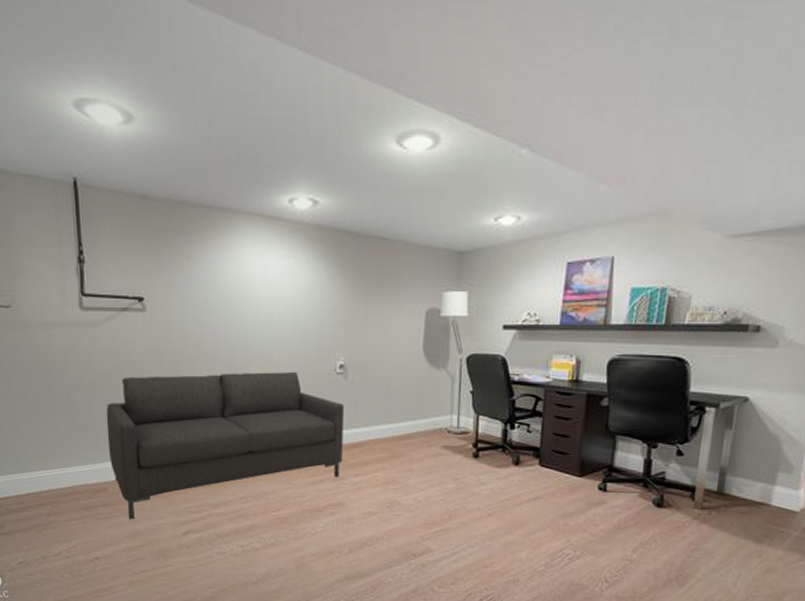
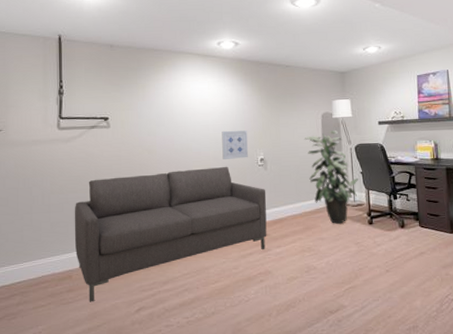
wall art: none [290,324,324,363] -> present [222,130,248,159]
indoor plant: none [399,334,468,454] -> present [304,131,359,224]

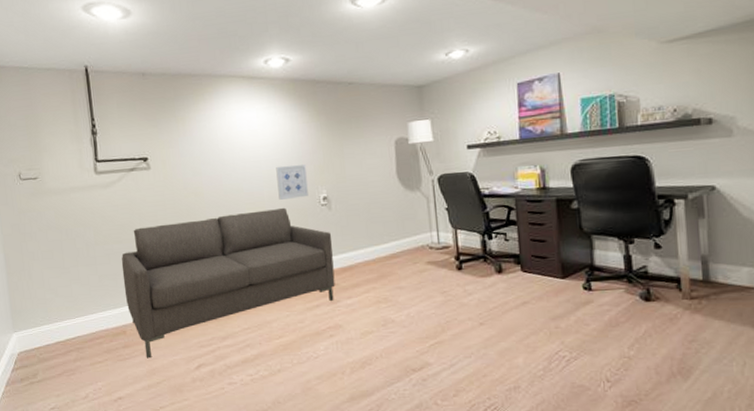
indoor plant: present [304,131,359,224] -> none [374,159,444,271]

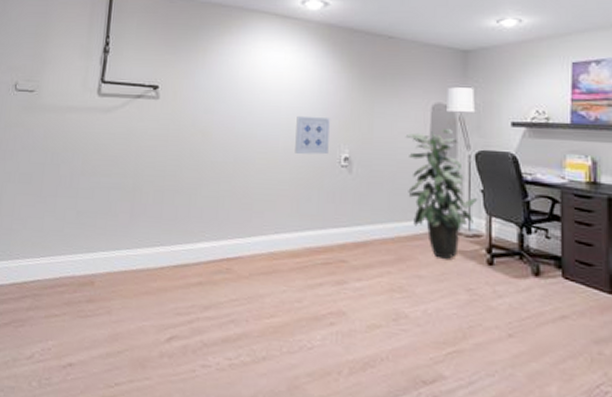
sofa: present [121,207,335,359] -> none [101,162,348,320]
indoor plant: none [374,159,444,271] -> present [405,129,478,259]

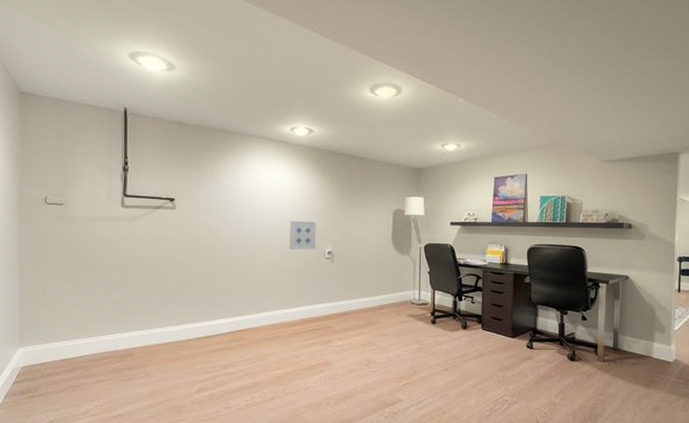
indoor plant: present [405,129,478,259] -> none [373,228,426,321]

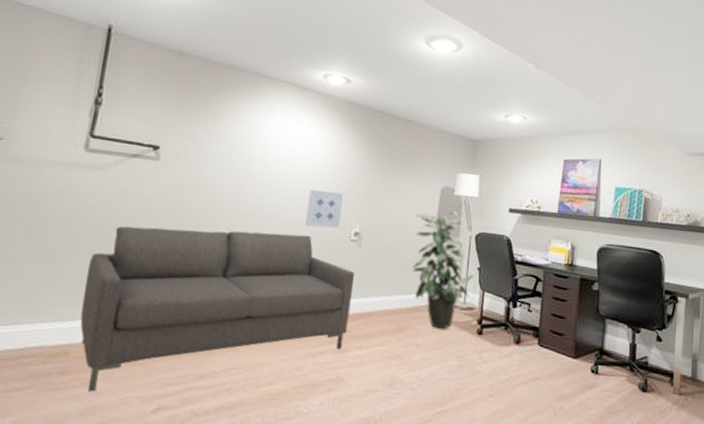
sofa: none [137,256,332,380] -> present [79,226,355,392]
indoor plant: none [373,228,426,321] -> present [412,211,475,329]

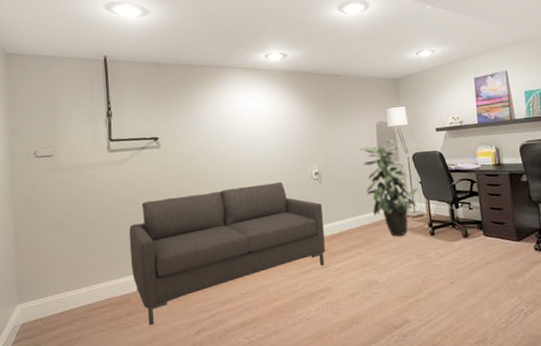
wall art: present [305,188,343,229] -> none [274,144,302,175]

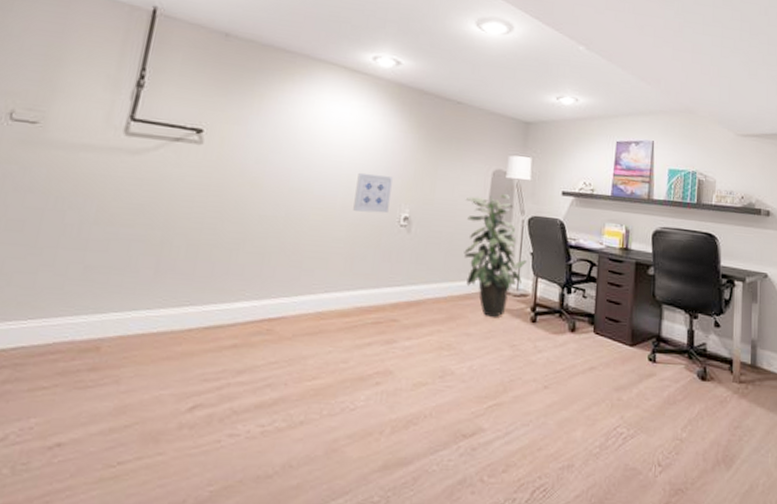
sofa: present [129,181,326,326] -> none [113,212,405,390]
wall art: none [274,144,302,175] -> present [353,172,393,214]

